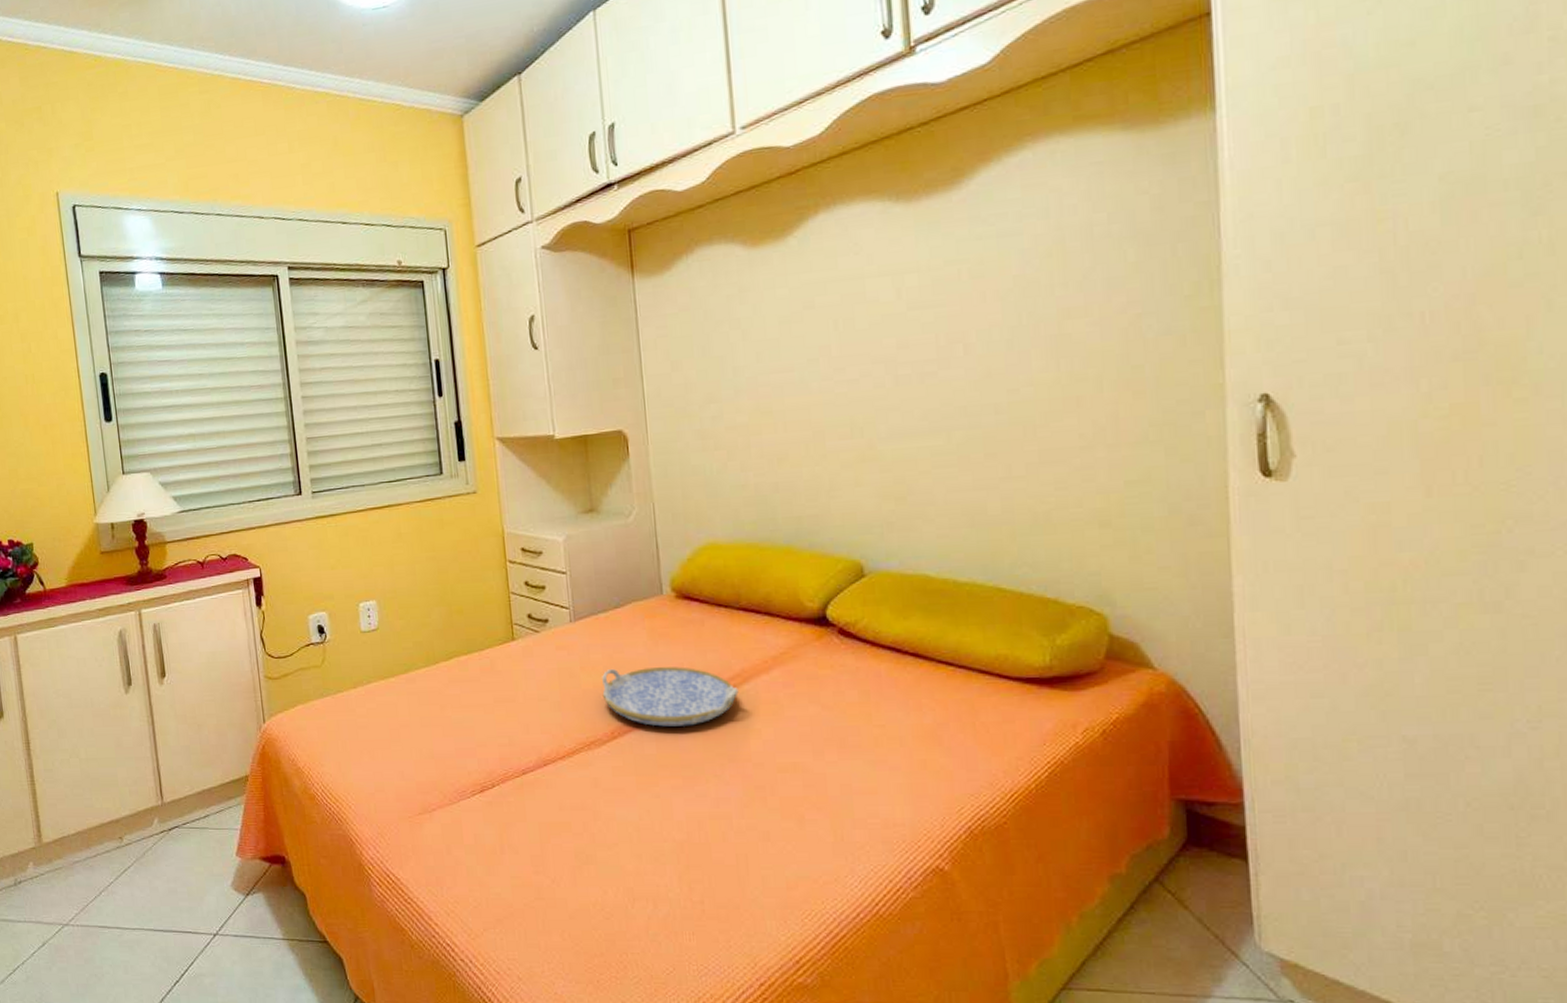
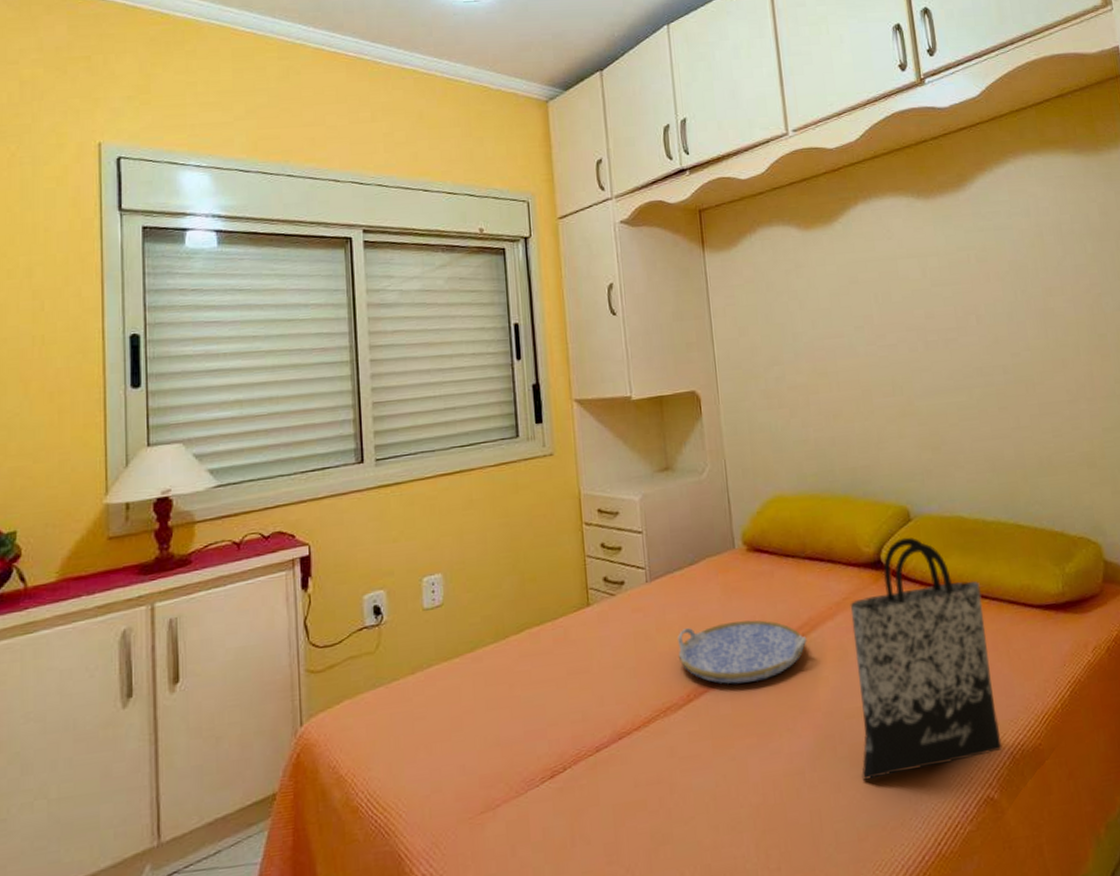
tote bag: none [788,594,958,833] -> present [850,537,1003,780]

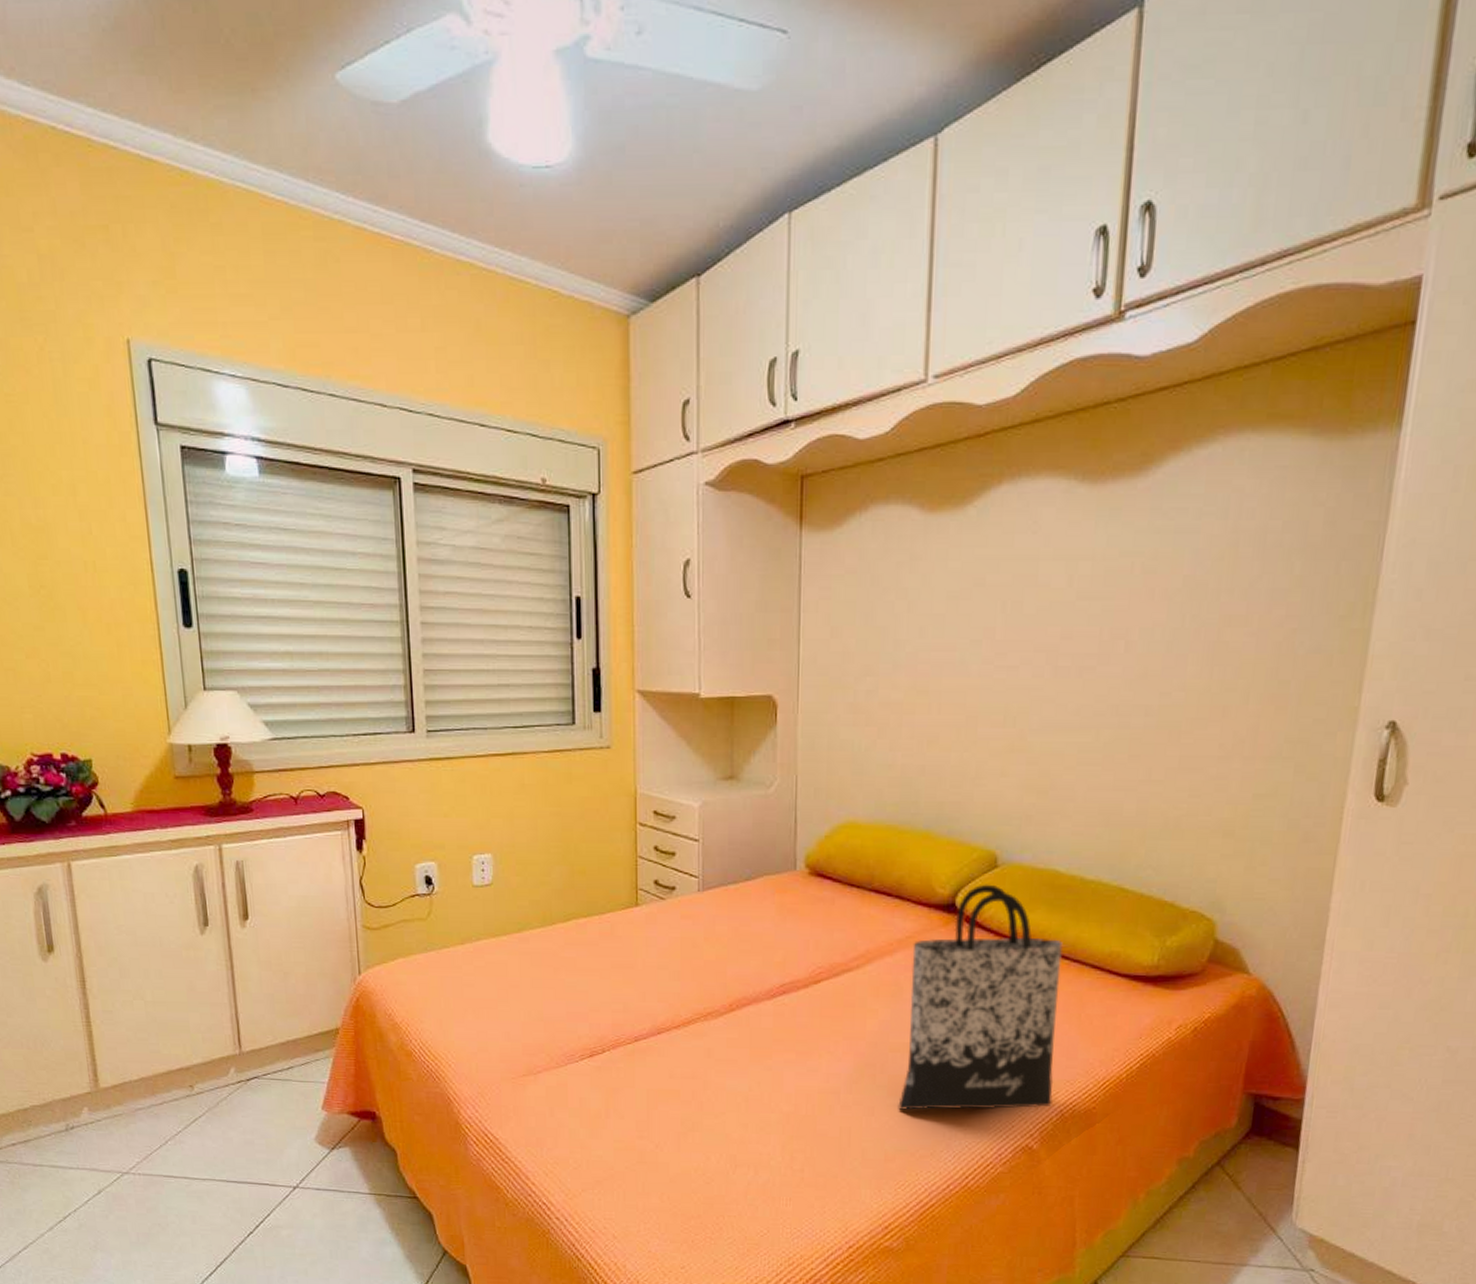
serving tray: present [678,620,807,685] -> none [724,942,861,1003]

